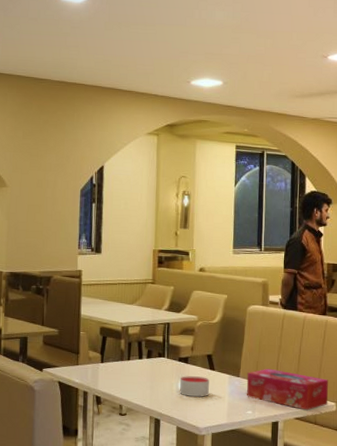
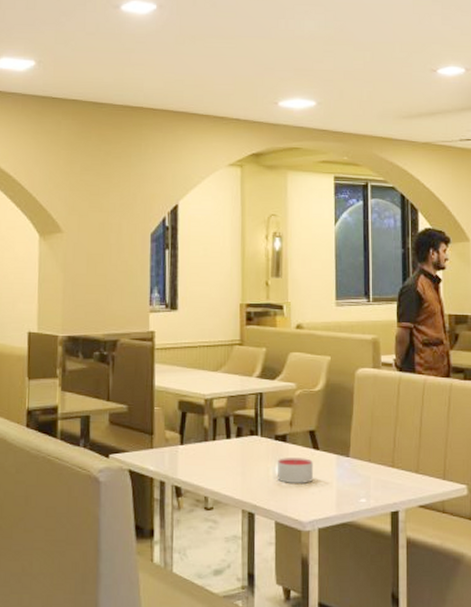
tissue box: present [246,368,328,411] -> none [358,445,458,496]

